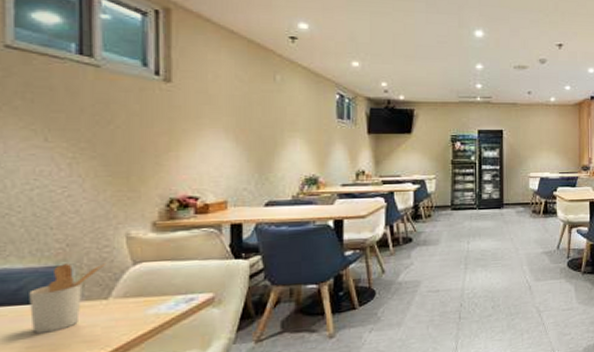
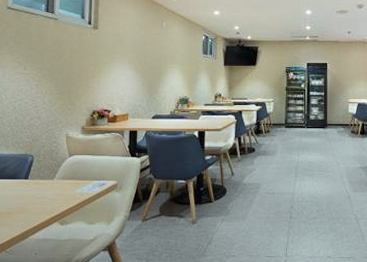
utensil holder: present [29,263,107,334] -> none [10,153,54,200]

